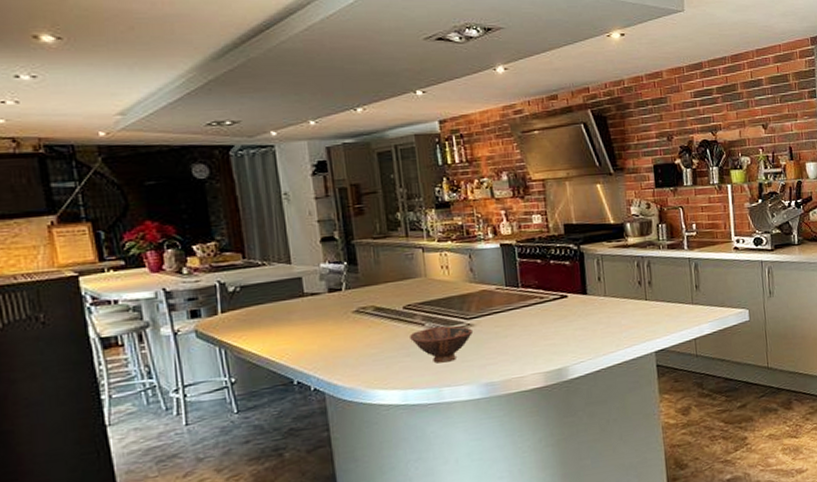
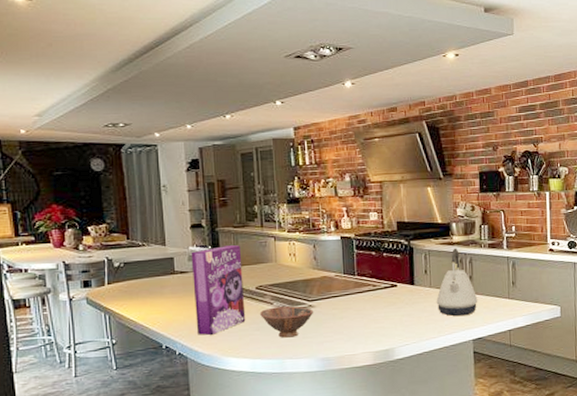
cereal box: none [322,259,393,366] -> present [190,245,246,335]
kettle: none [612,250,659,327] -> present [436,248,478,316]

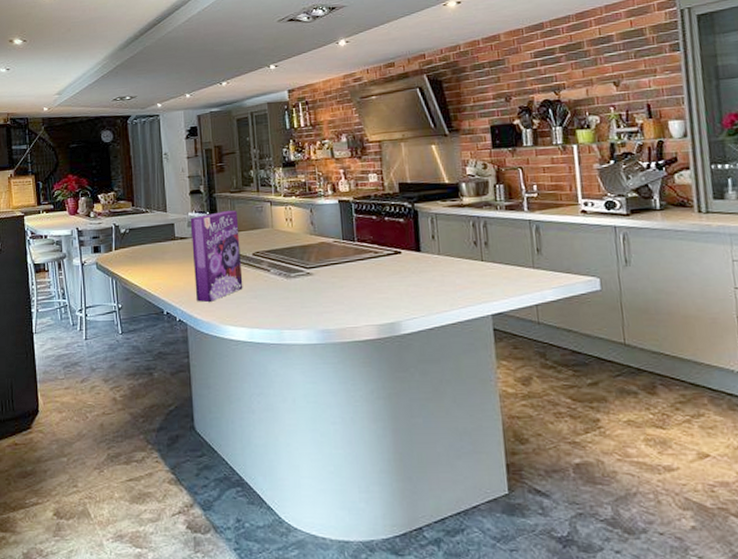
bowl: present [260,306,314,338] -> none [257,273,313,307]
kettle: present [436,248,478,316] -> none [446,210,496,288]

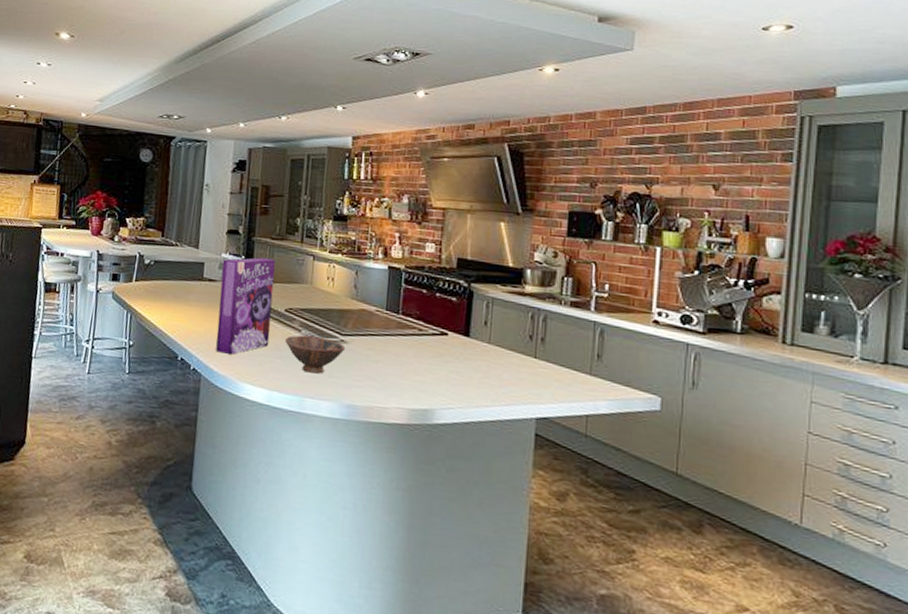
bowl: none [257,273,313,307] -> present [285,335,346,374]

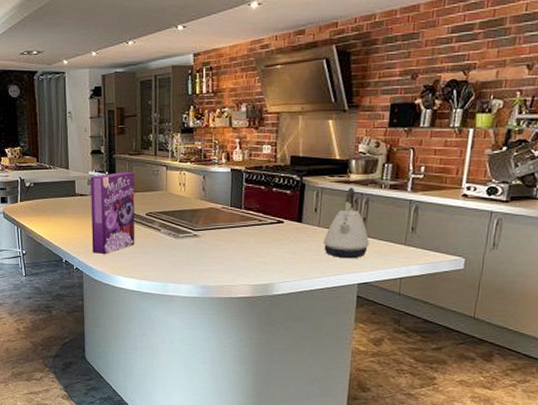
bowl: present [285,335,346,374] -> none [148,234,199,263]
kettle: none [494,300,549,386] -> present [323,187,370,259]

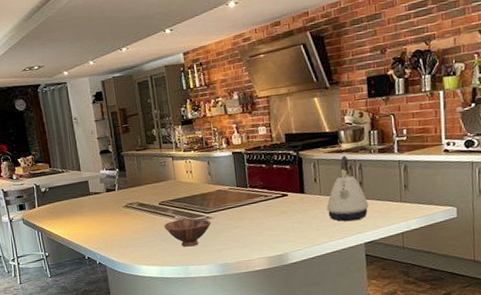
cereal box: present [90,172,135,254] -> none [102,166,152,247]
bowl: none [148,234,199,263] -> present [164,218,212,247]

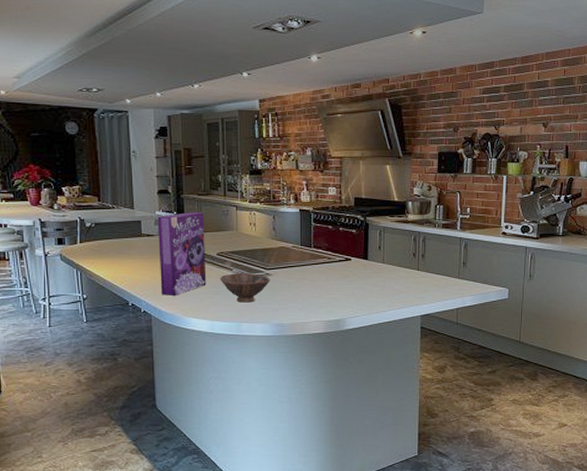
cereal box: none [102,166,152,247] -> present [157,212,207,295]
kettle: present [326,155,369,221] -> none [388,226,428,293]

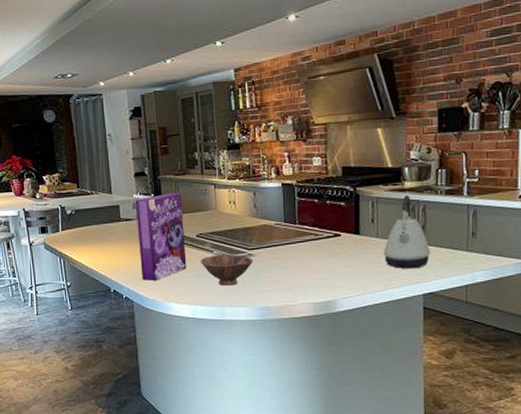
kettle: none [388,226,428,293] -> present [383,194,431,269]

